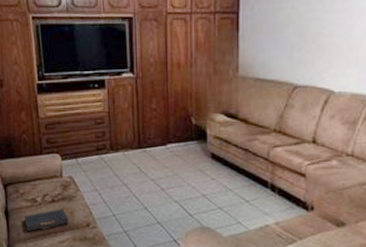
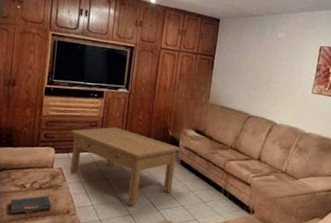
coffee table: none [74,122,210,212] -> present [69,127,181,205]

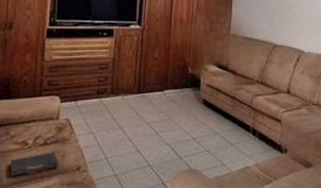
coffee table: present [69,127,181,205] -> none [77,68,203,155]

